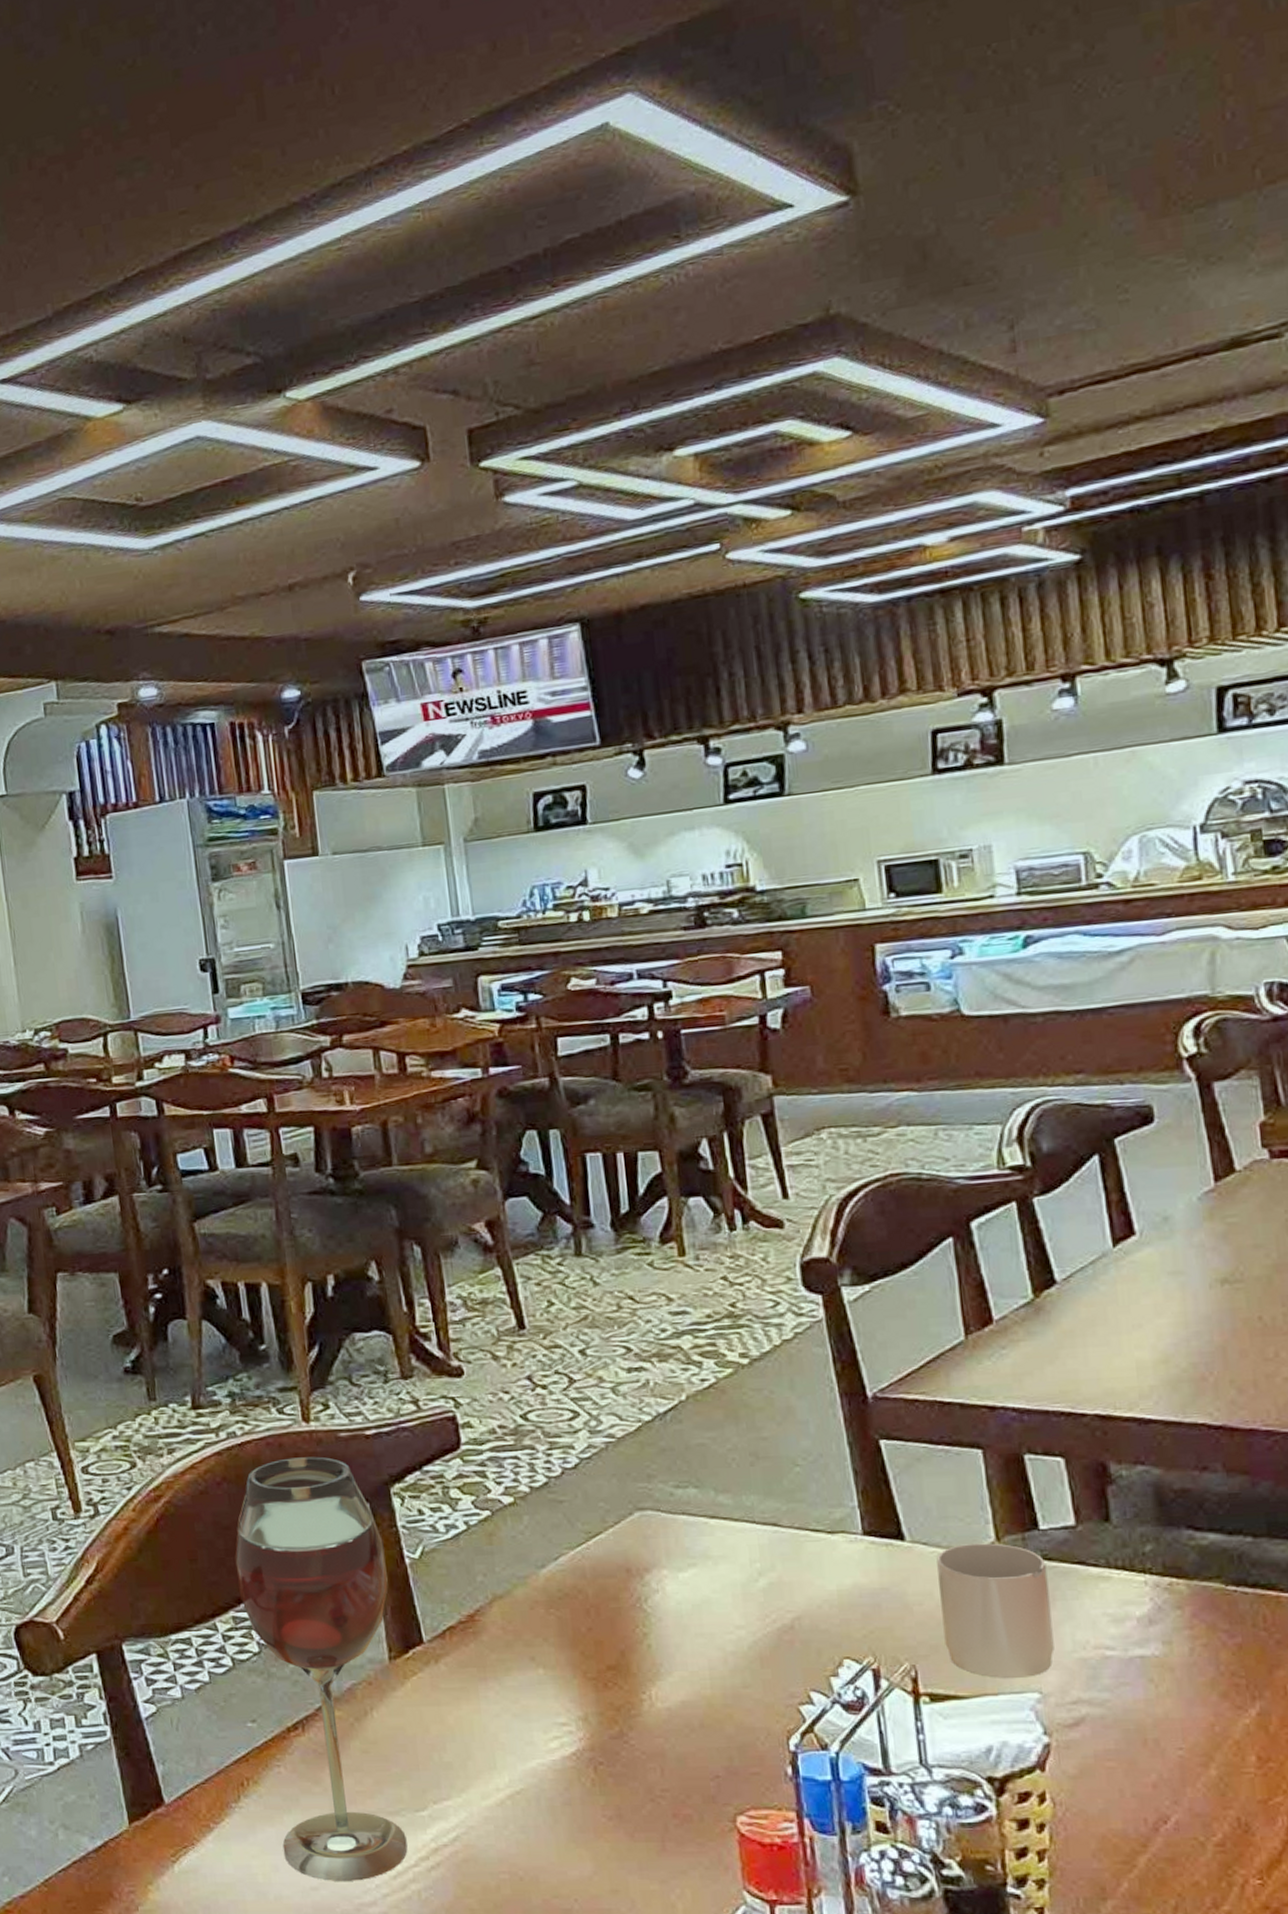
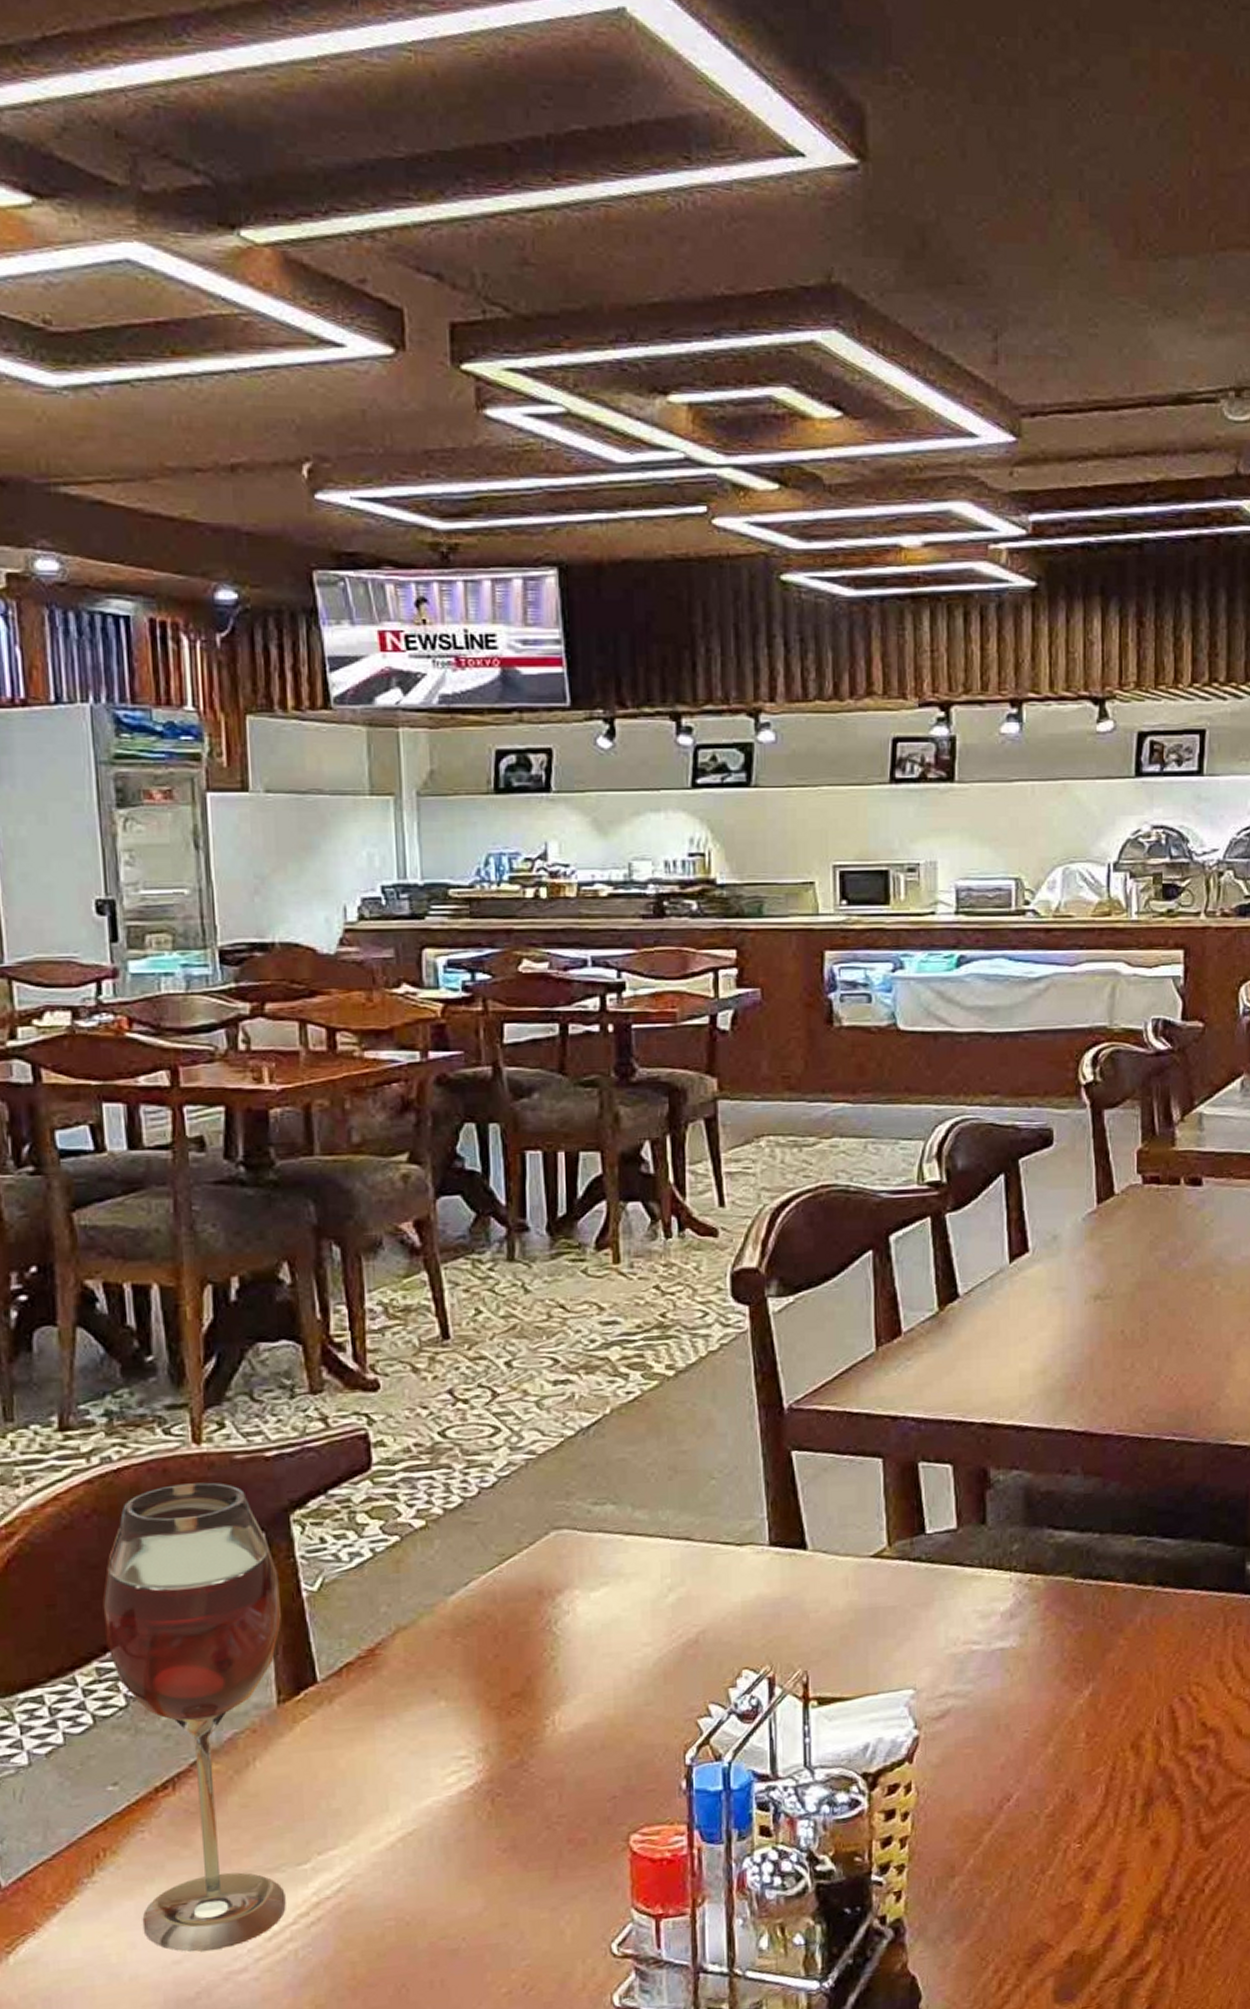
cup: present [936,1543,1055,1679] -> none [834,1548,930,1678]

